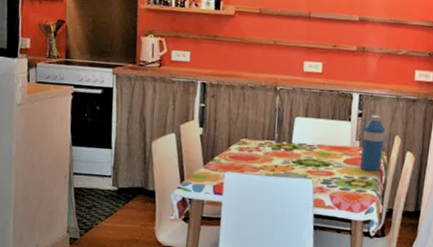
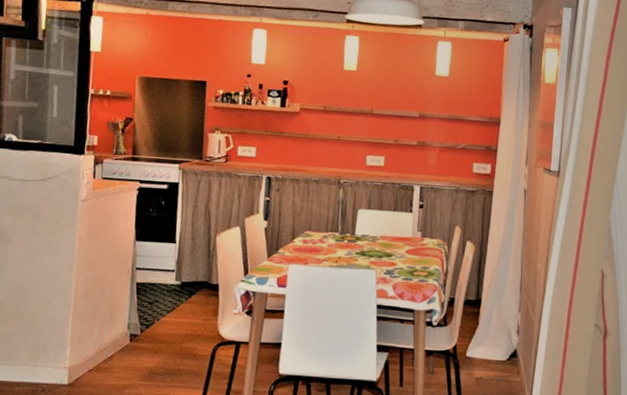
water bottle: present [360,115,385,172] -> none [422,206,446,262]

